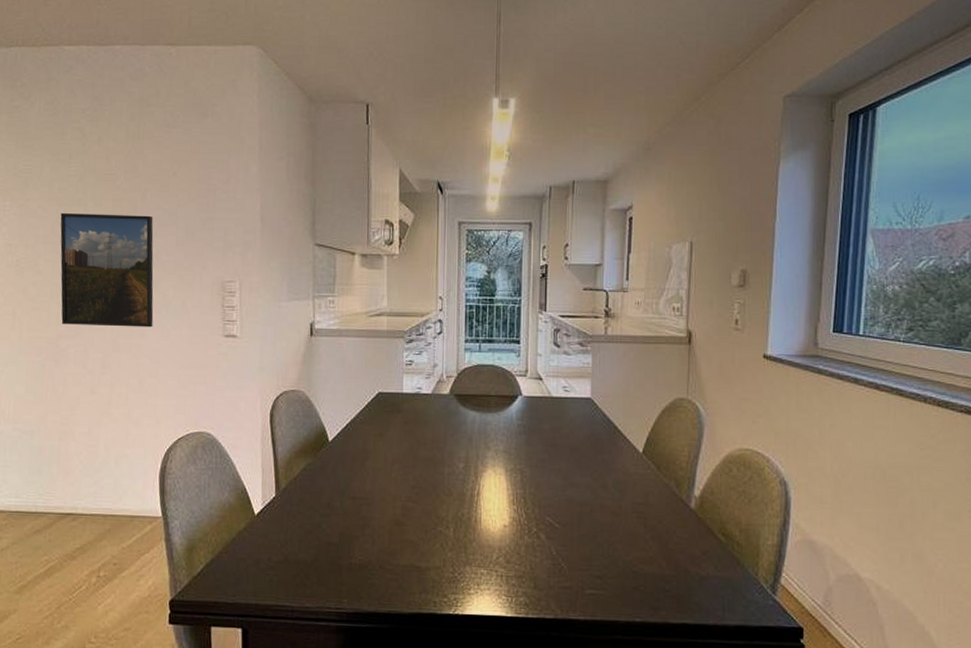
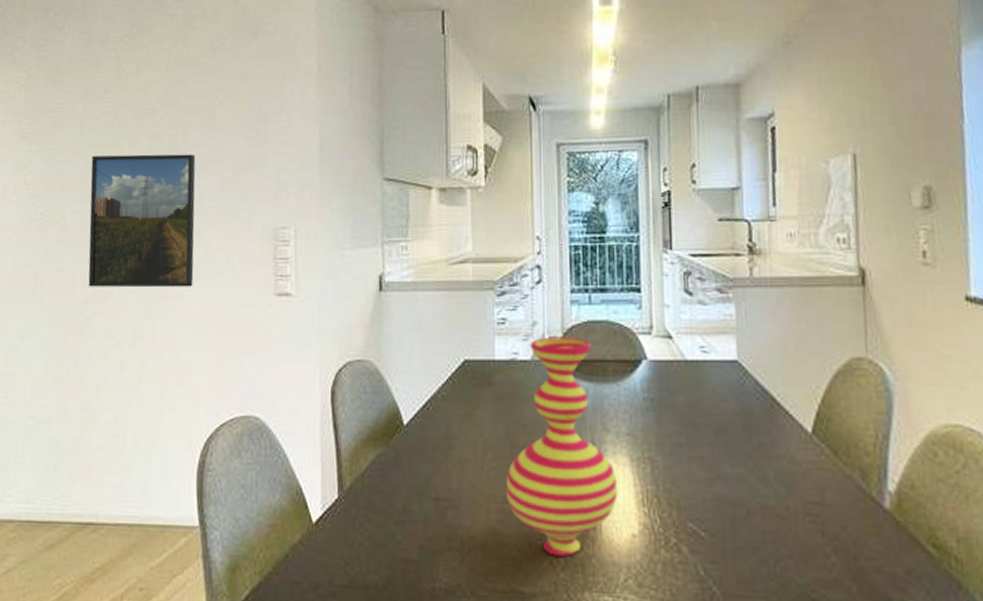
vase: none [408,376,495,541] -> present [505,337,618,556]

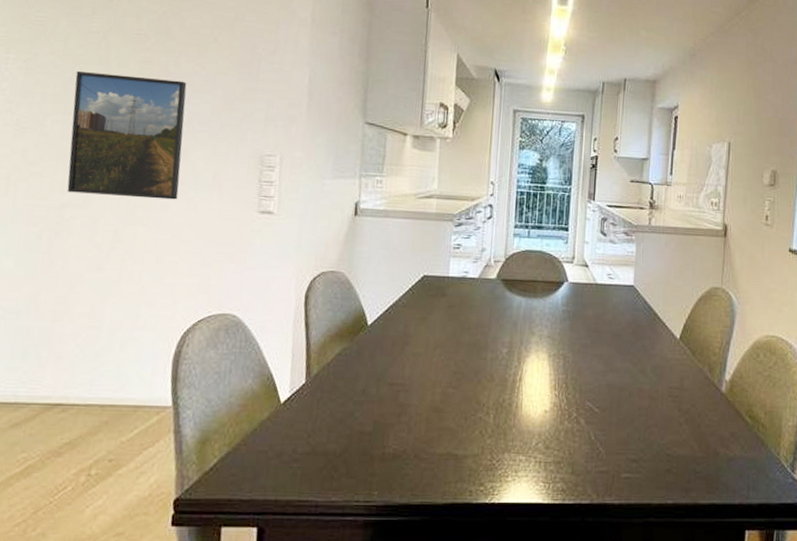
vase: present [505,337,618,556] -> none [449,261,538,427]

